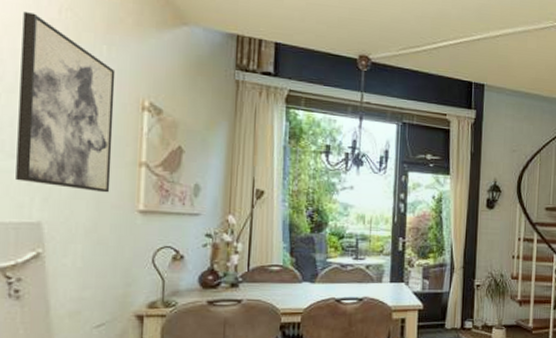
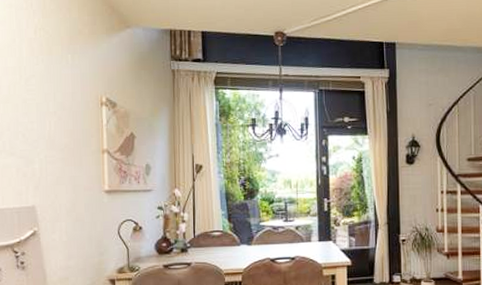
wall art: present [16,12,116,193] -> none [10,36,82,178]

